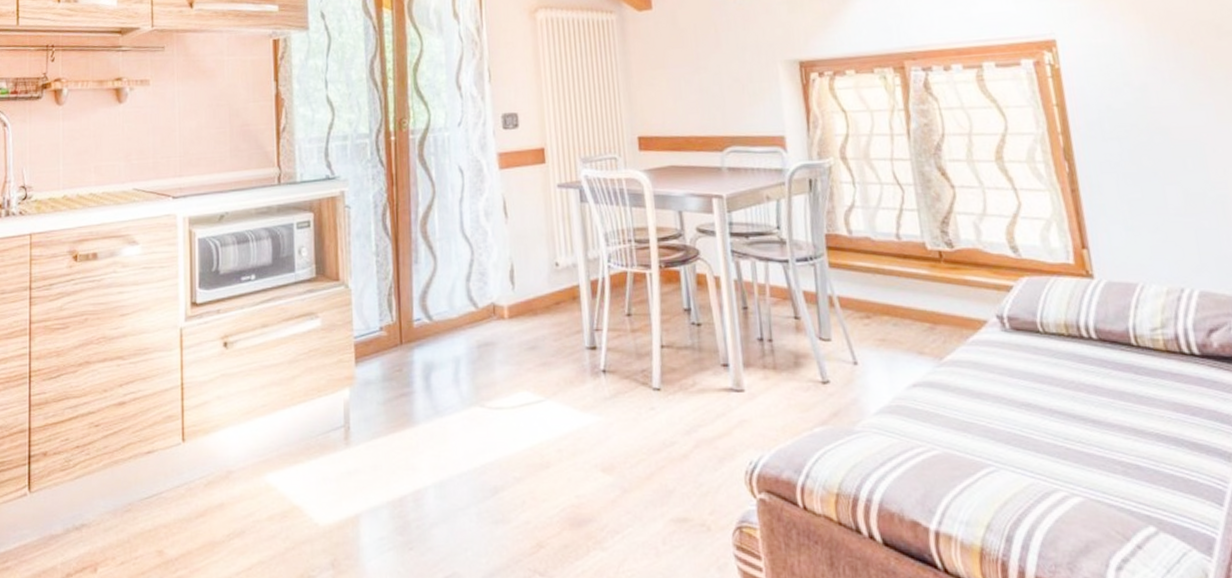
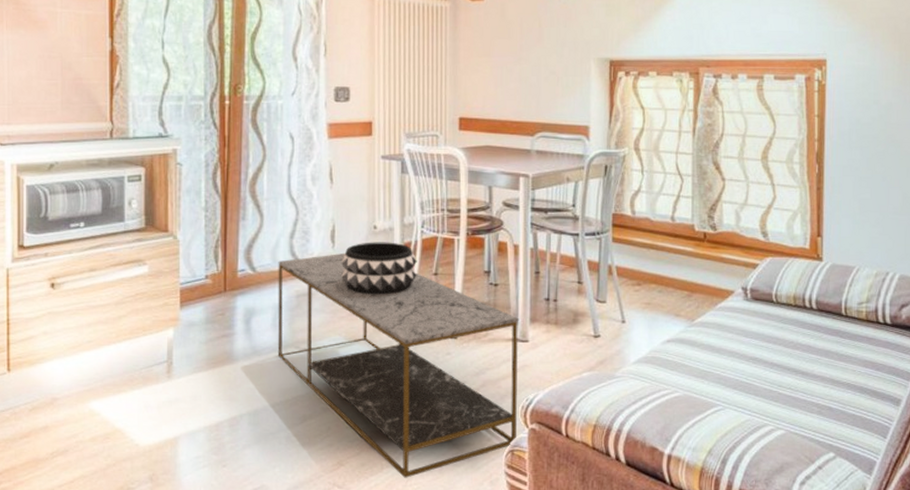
coffee table: none [455,296,743,563] -> present [277,254,518,478]
decorative bowl: none [522,280,608,342] -> present [340,242,417,295]

